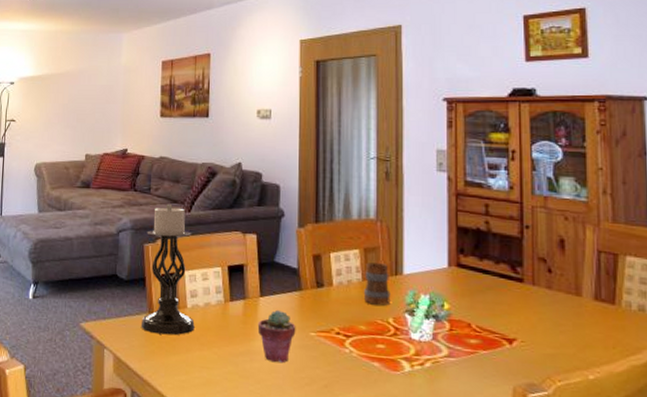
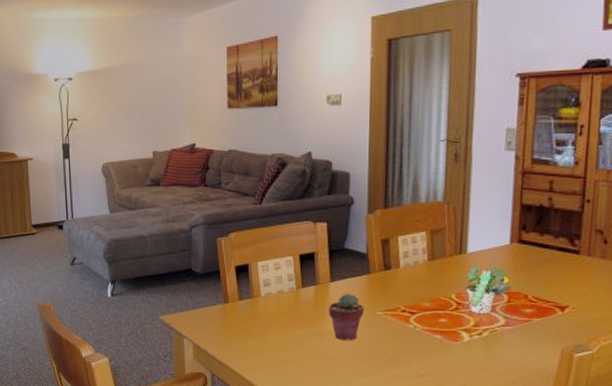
candle holder: present [140,203,195,335] -> none [217,197,268,322]
mug: present [363,262,391,305] -> none [428,244,454,283]

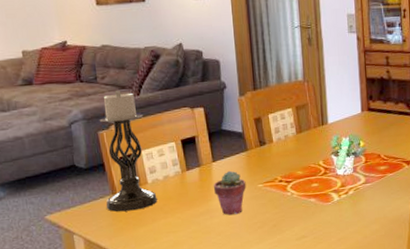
candle holder: none [217,197,268,322] -> present [99,90,157,212]

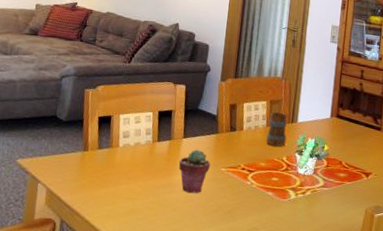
candle holder: present [99,90,157,212] -> none [75,54,130,171]
mug: none [298,117,320,153] -> present [266,112,287,147]

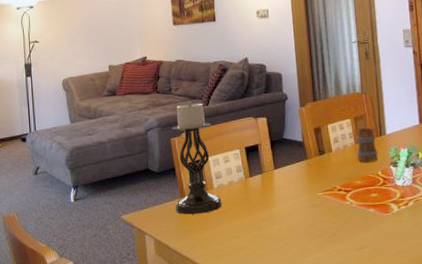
candle holder: none [75,54,130,171] -> present [172,100,222,215]
potted succulent: present [178,149,211,193] -> none [274,178,306,222]

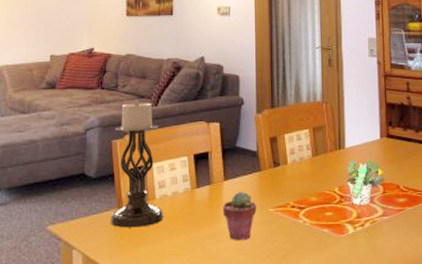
potted succulent: none [274,178,306,222] -> present [222,191,257,240]
mug: present [356,128,378,162] -> none [313,140,336,177]

